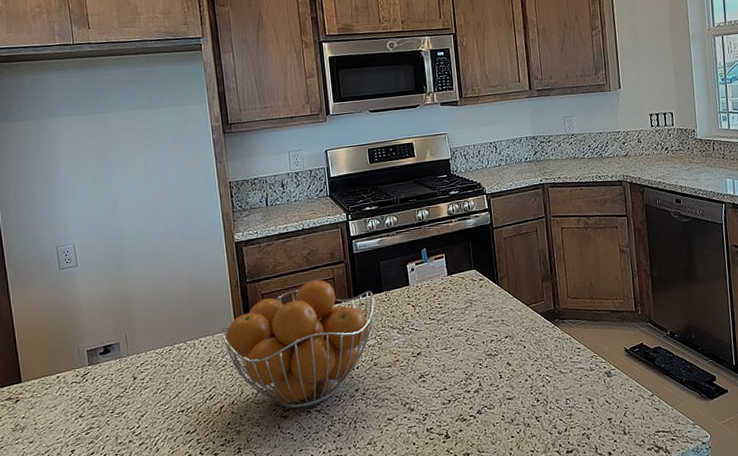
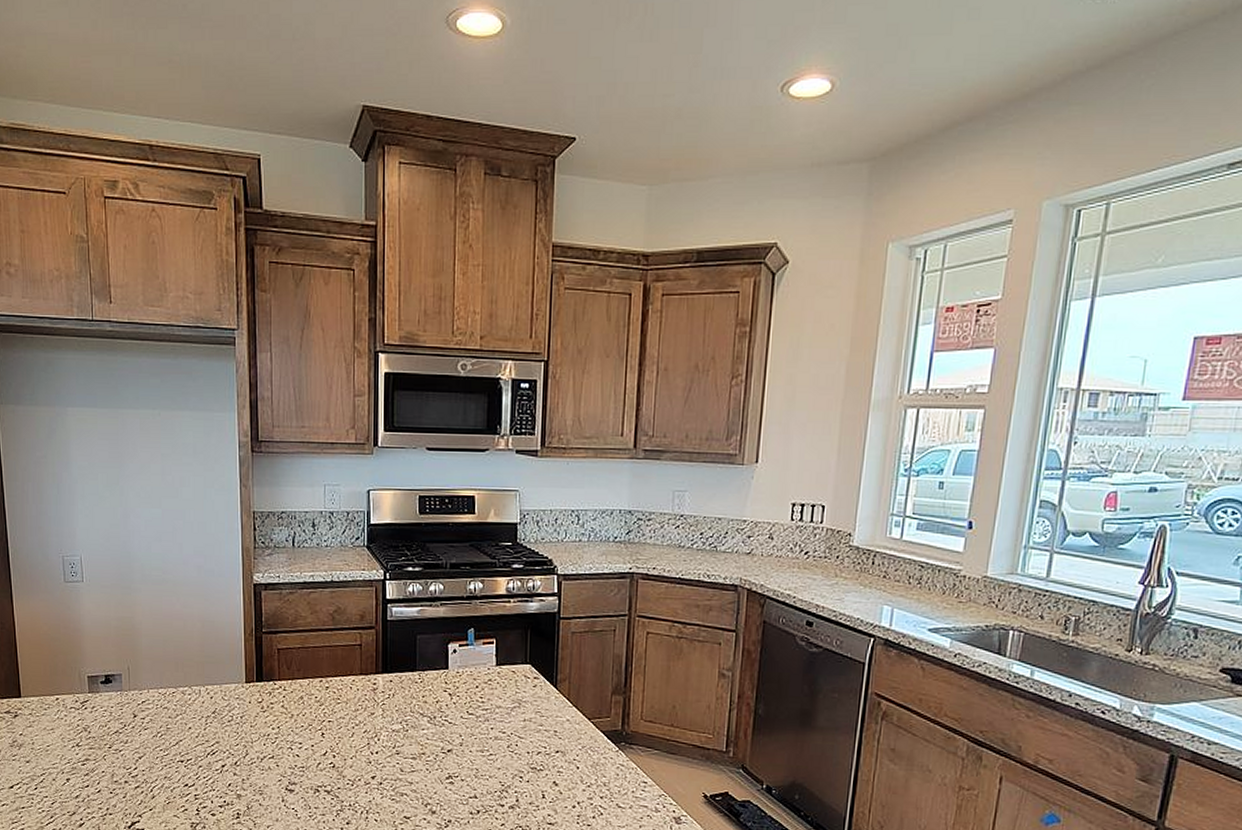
fruit basket: present [221,280,375,409] -> none [229,643,405,785]

